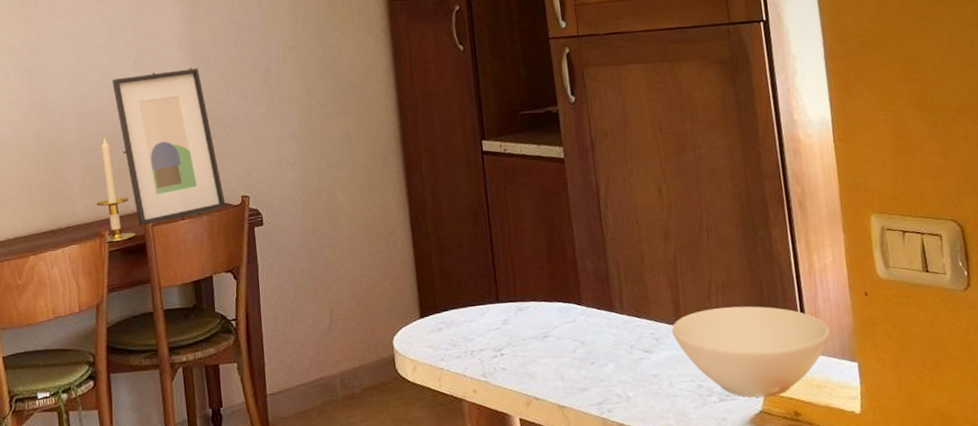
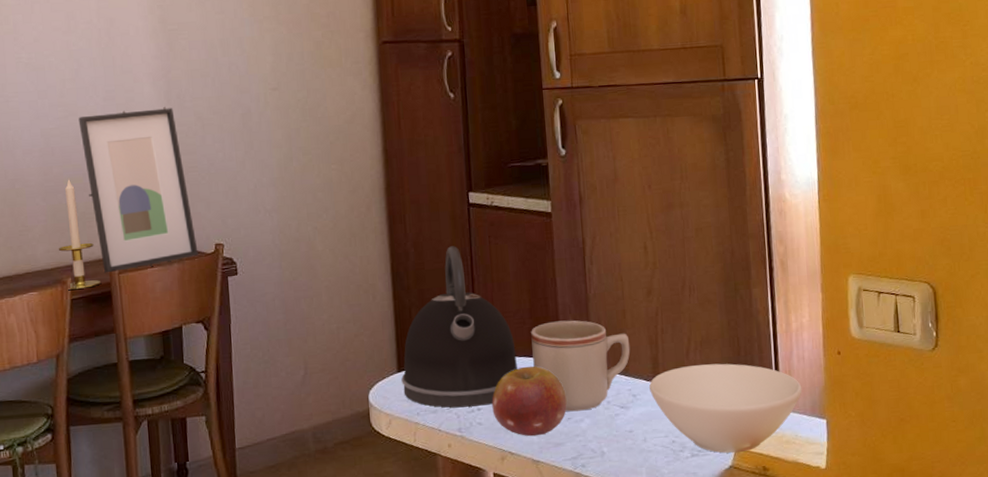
kettle: none [424,193,538,353] -> present [401,246,517,408]
fruit: none [514,310,590,382] -> present [492,366,567,437]
mug: none [550,264,651,356] -> present [531,320,630,412]

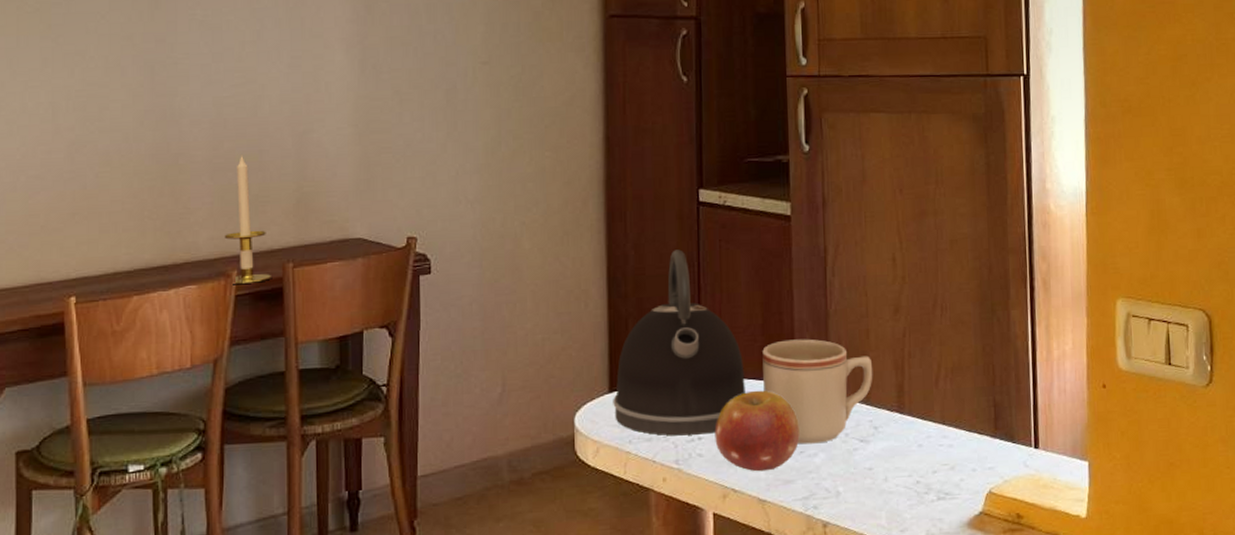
picture frame: present [78,107,198,273] -> none [257,78,387,267]
bowl: present [649,363,802,454] -> none [893,394,1063,498]

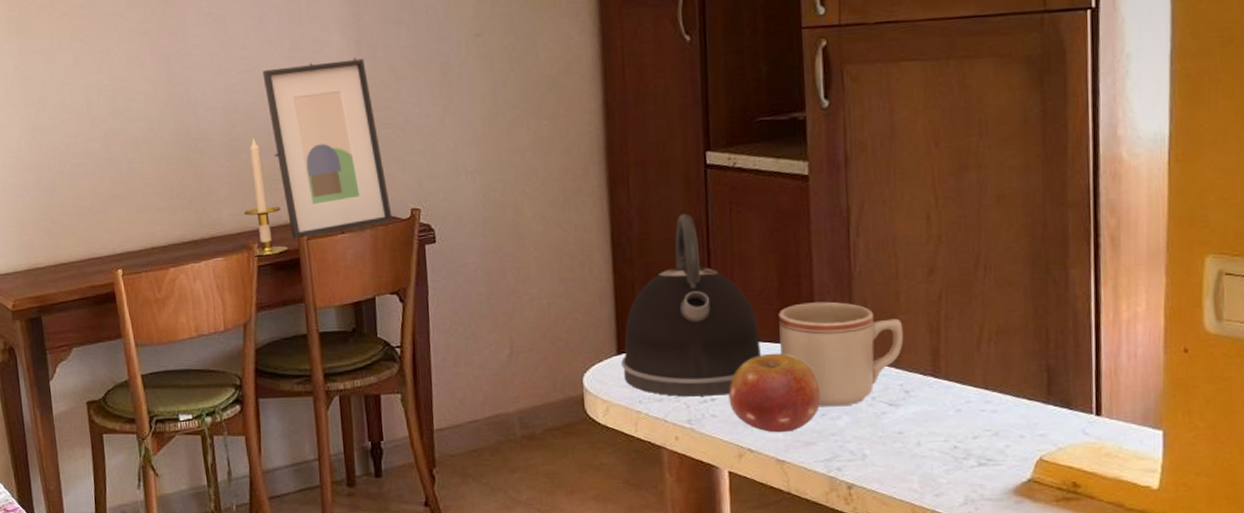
picture frame: none [257,78,387,267] -> present [262,58,393,239]

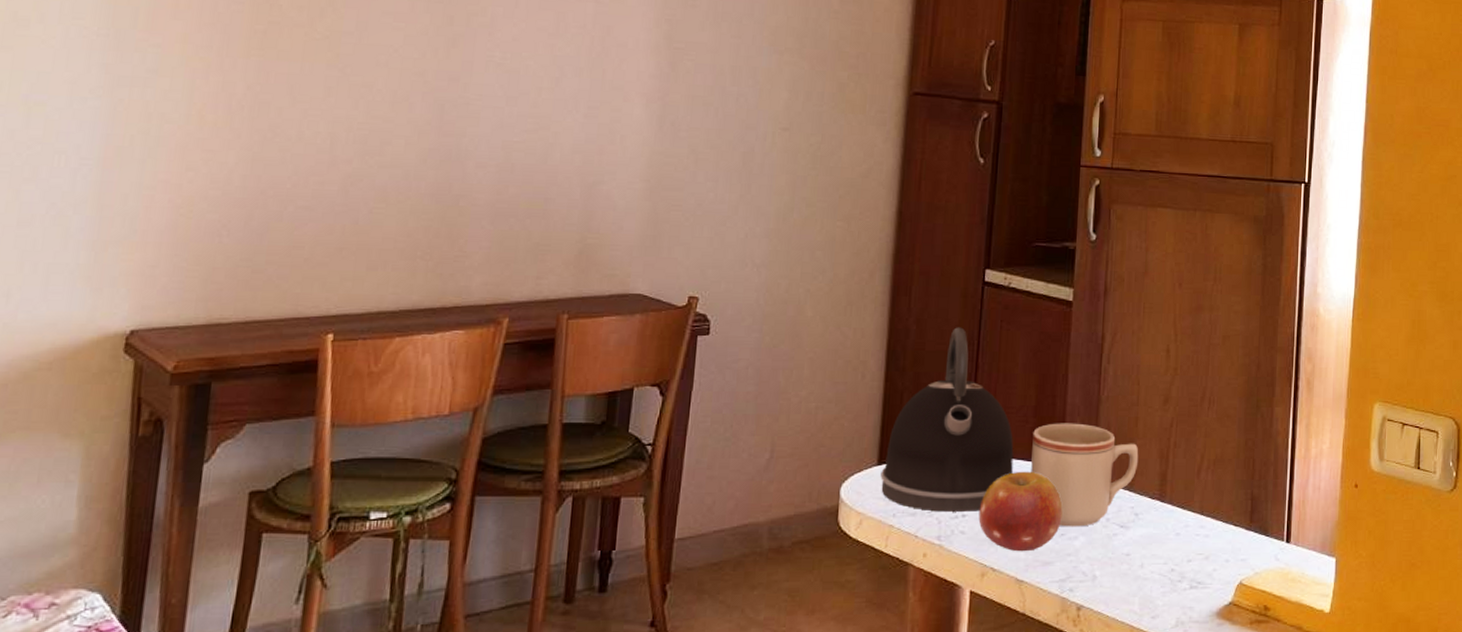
candle: present [243,137,289,256] -> none [498,201,545,332]
picture frame: present [262,58,393,239] -> none [547,131,668,317]

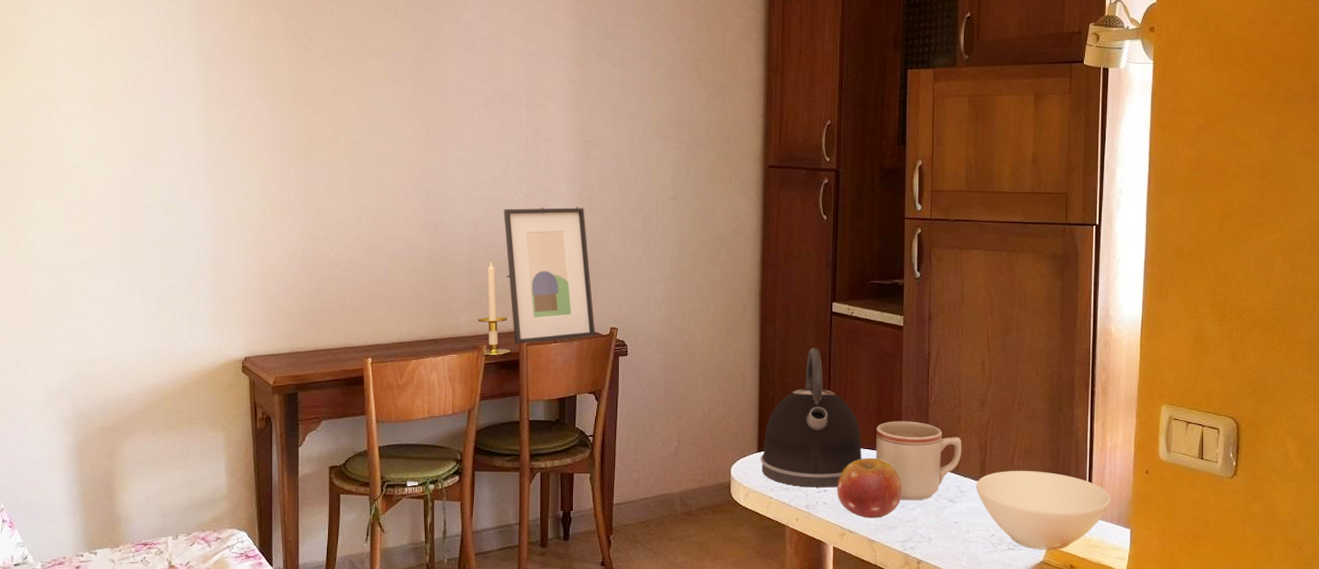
candle: none [498,201,545,332] -> present [477,260,512,355]
picture frame: none [547,131,668,317] -> present [503,206,596,344]
bowl: none [1154,486,1314,588] -> present [976,471,1111,551]

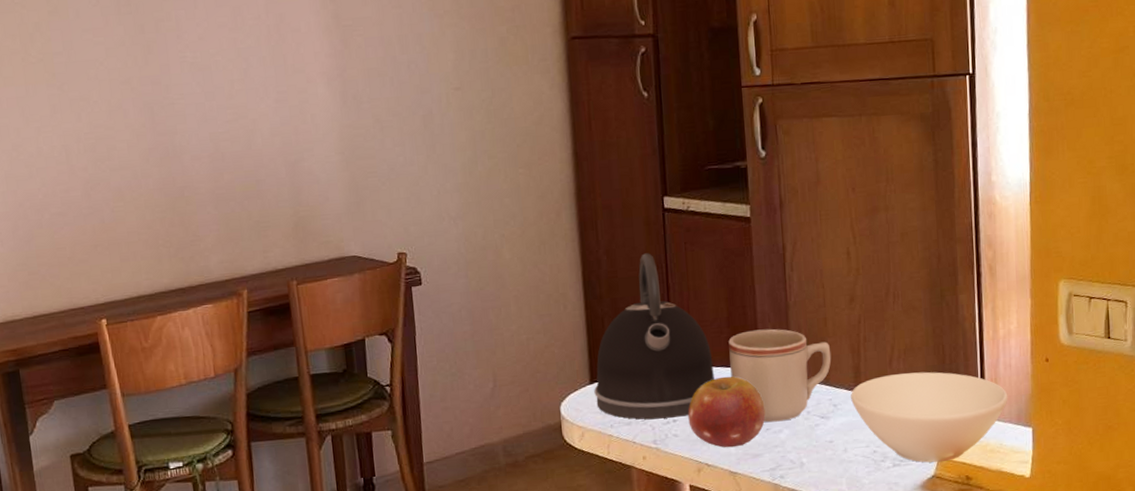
candle: present [477,260,512,355] -> none [232,185,279,302]
picture frame: present [503,206,596,344] -> none [249,109,380,285]

